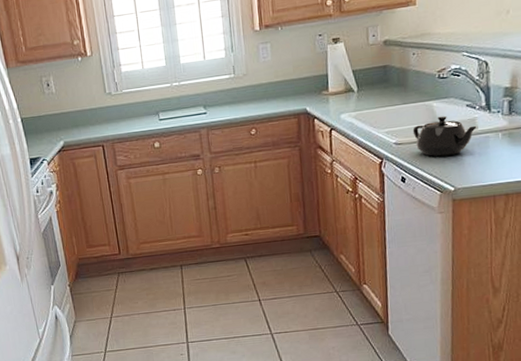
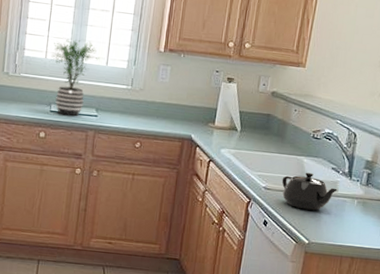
potted plant: none [147,40,196,121] -> present [51,39,99,117]

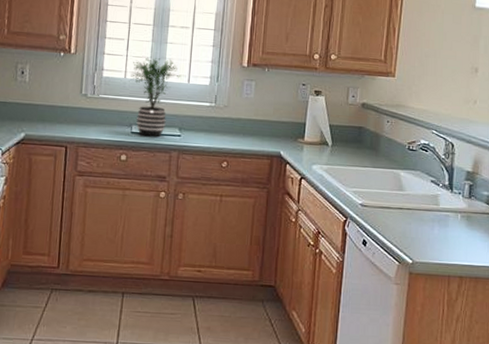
teapot: present [281,172,339,211] -> none [379,186,440,227]

